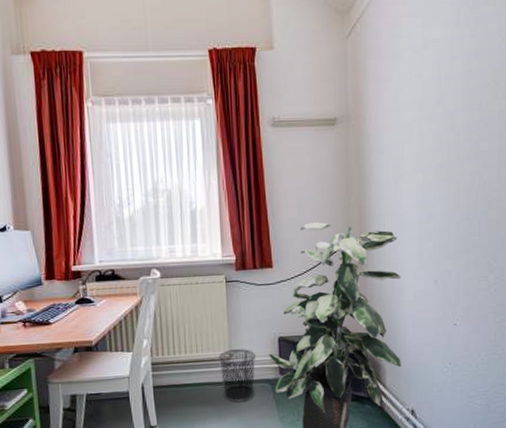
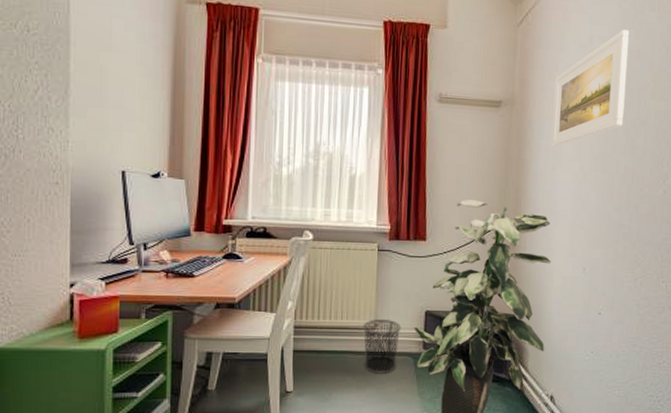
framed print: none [390,29,465,160] -> present [551,30,630,147]

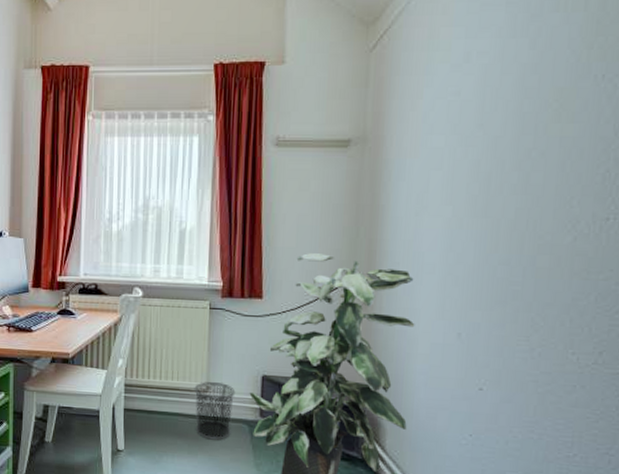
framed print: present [551,30,630,147] -> none [414,40,522,189]

